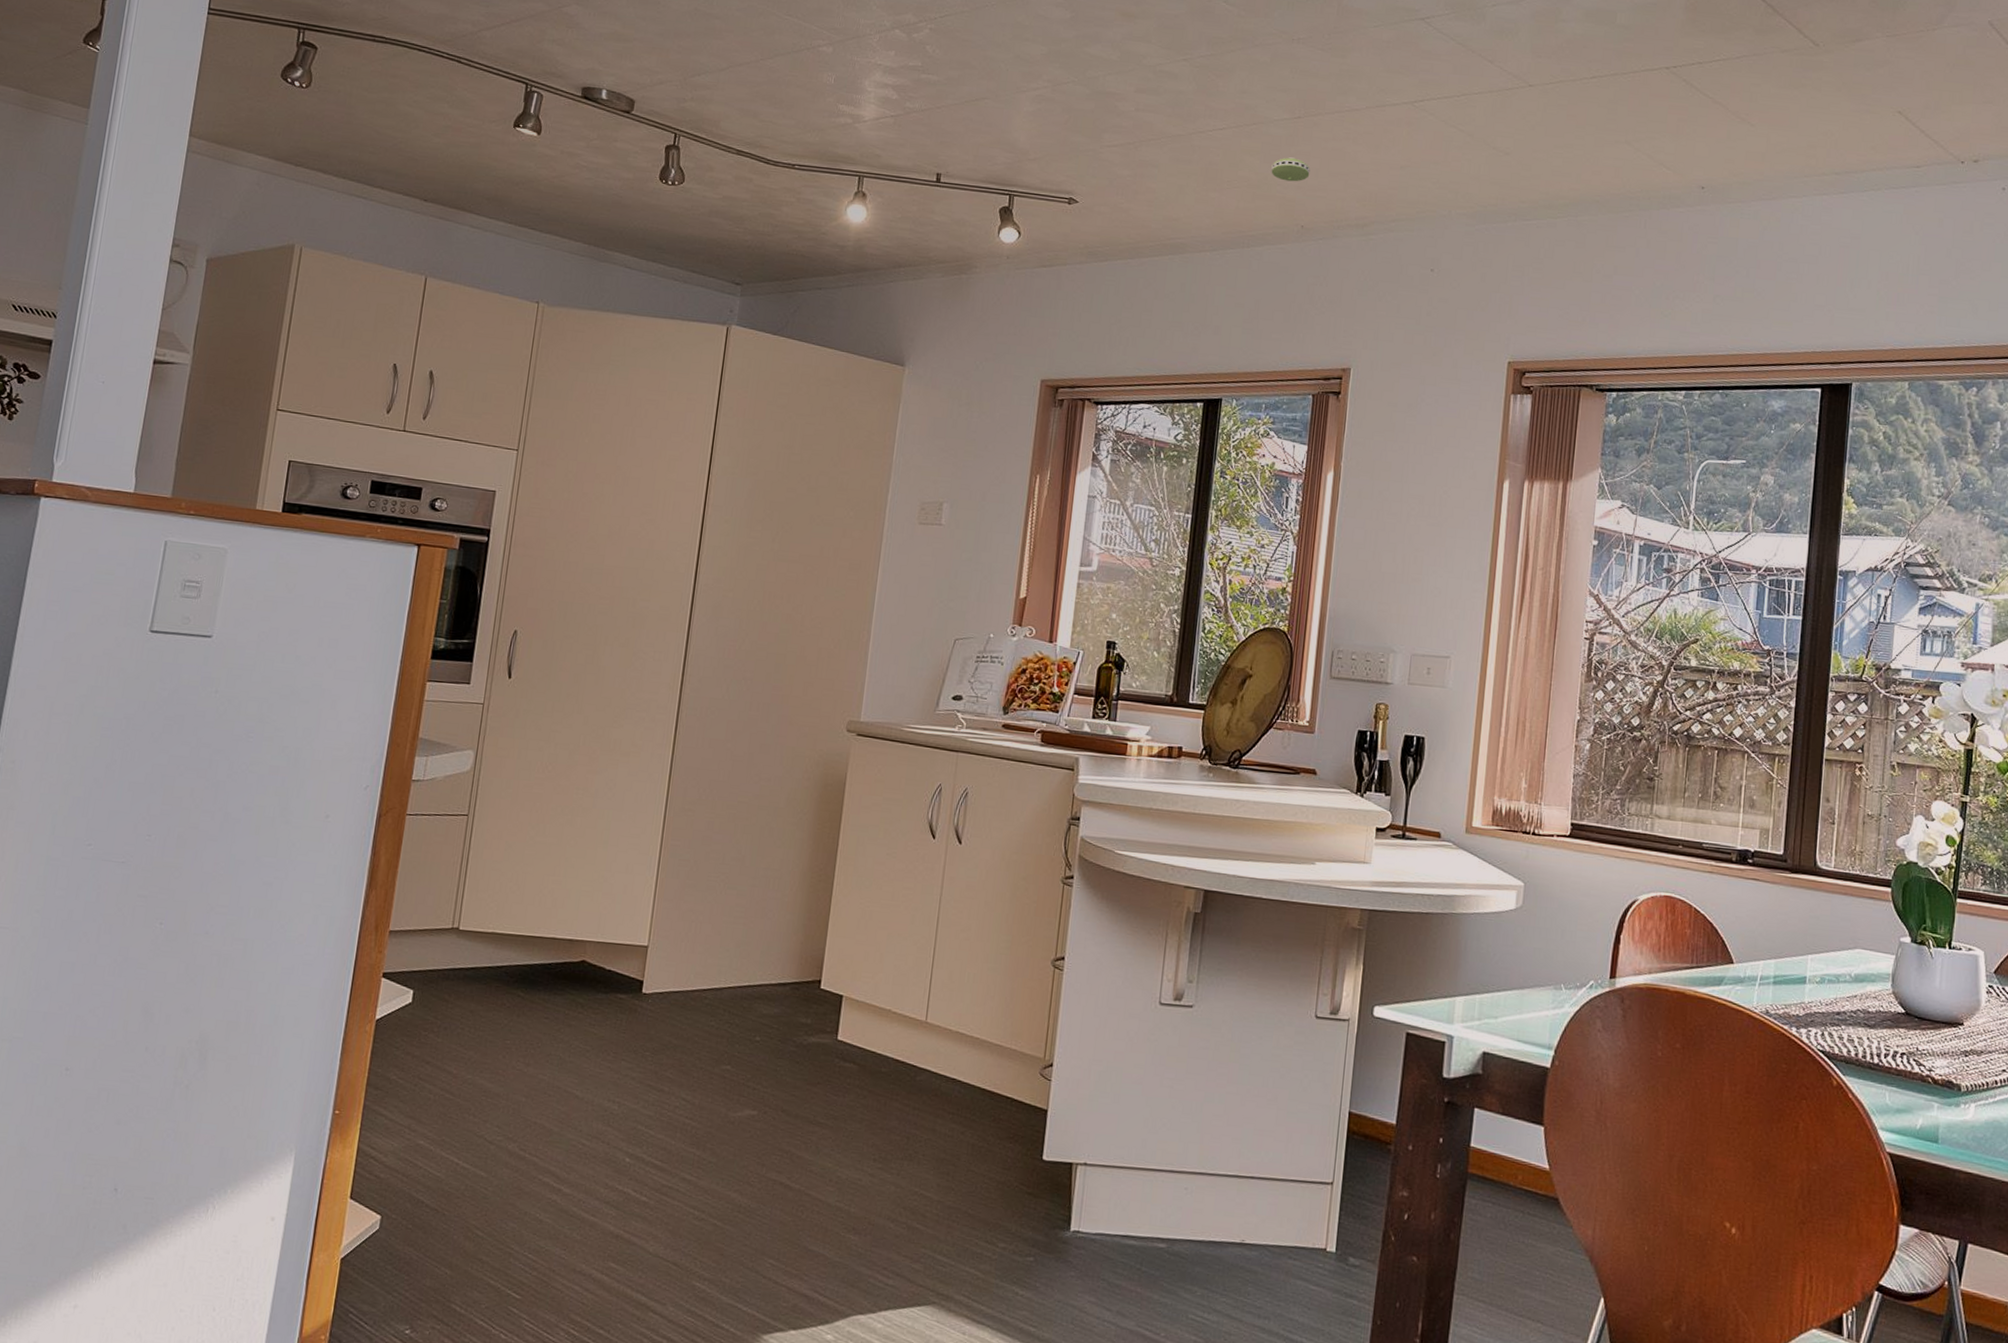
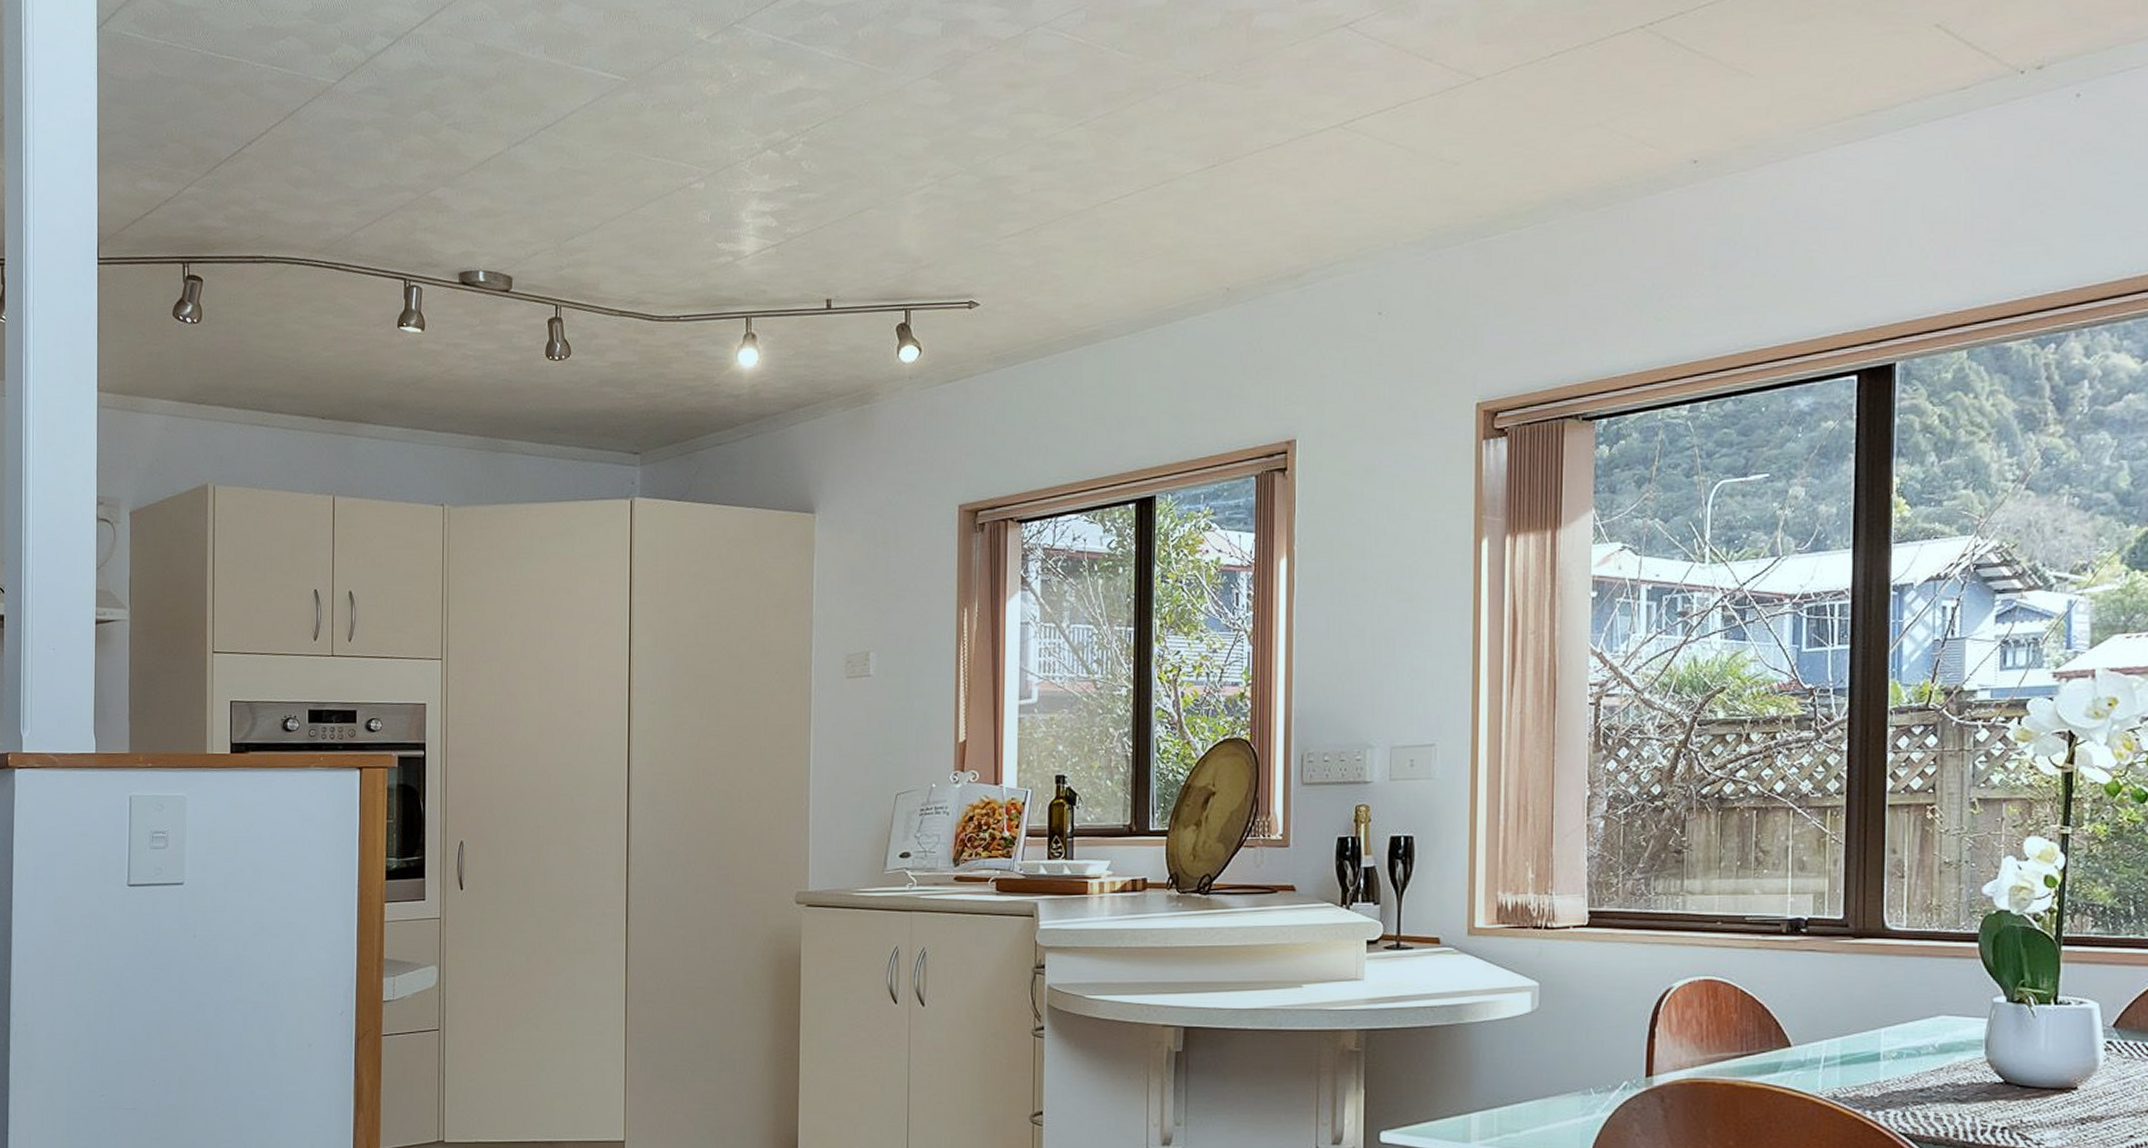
smoke detector: present [1271,157,1310,182] -> none [1187,212,1231,241]

